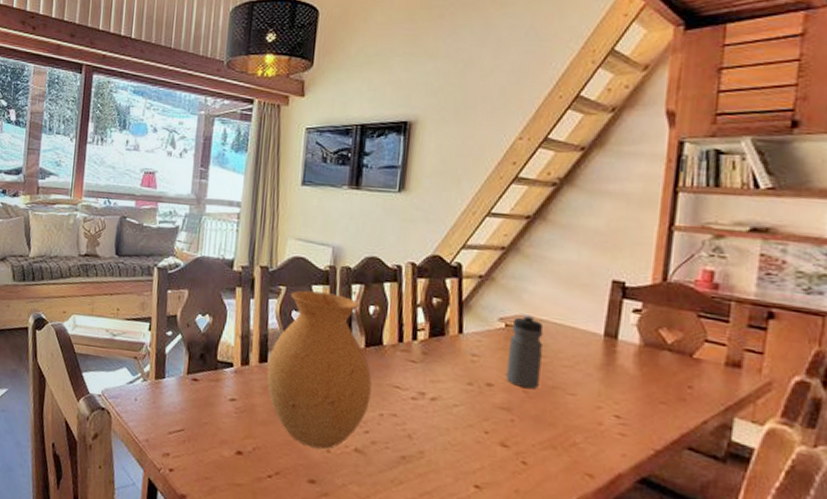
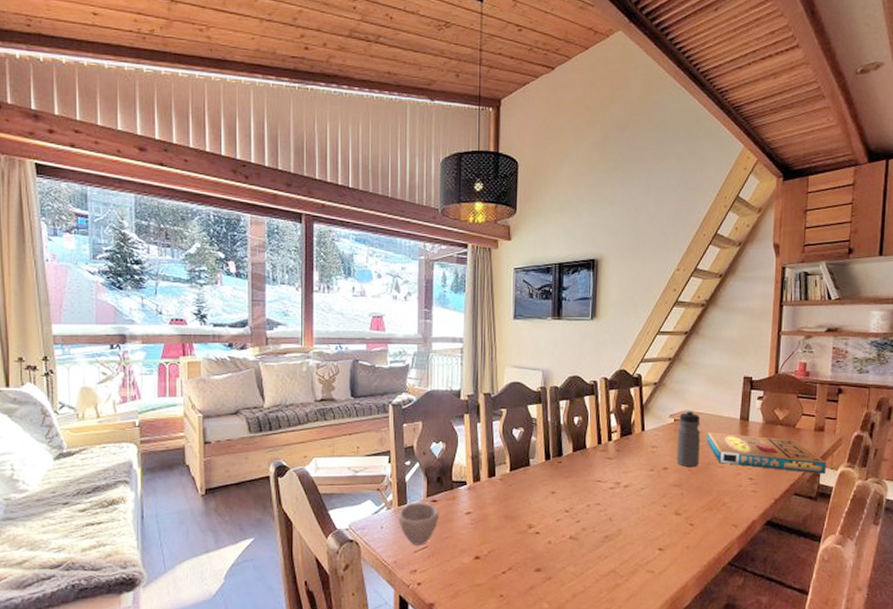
cup: none [154,376,200,427] -> present [399,502,439,545]
vase: present [266,290,372,450] -> none [495,410,580,542]
pizza box: none [552,346,744,429] -> present [707,432,826,475]

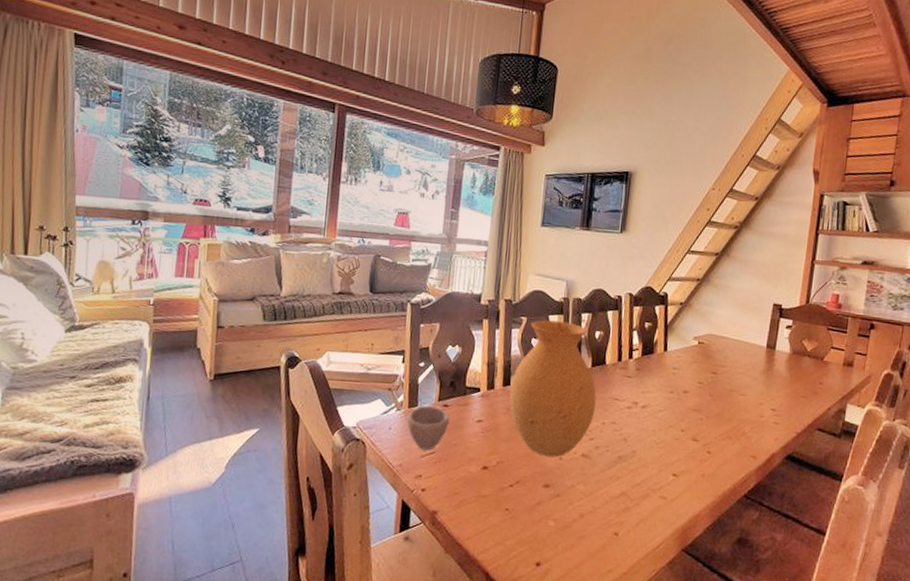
vase: none [495,410,580,542] -> present [509,320,597,457]
water bottle: present [676,410,700,468] -> none [697,333,726,393]
pizza box: present [707,432,826,475] -> none [730,358,853,412]

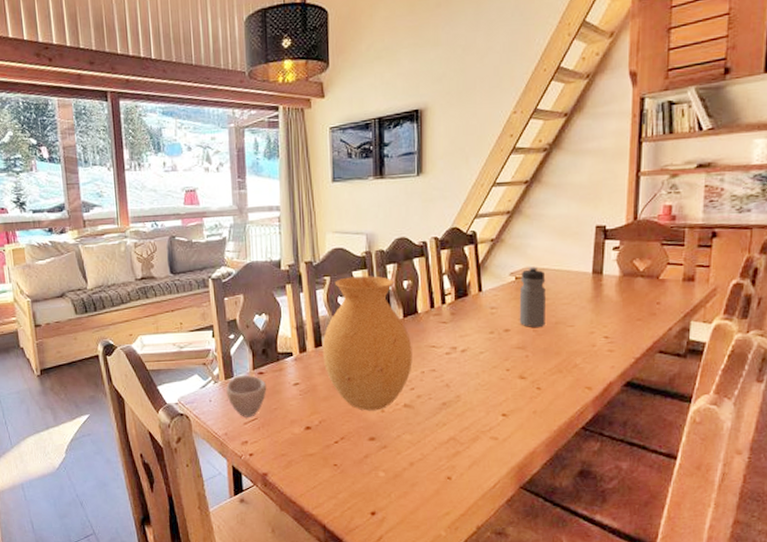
water bottle: none [697,333,726,393] -> present [519,266,546,328]

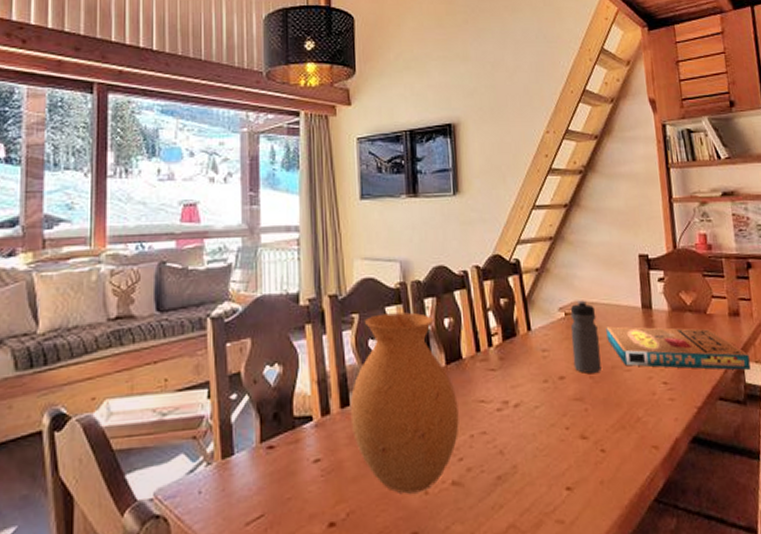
cup: present [226,375,267,418] -> none [223,451,278,515]
pizza box: none [554,289,698,329] -> present [606,326,751,371]

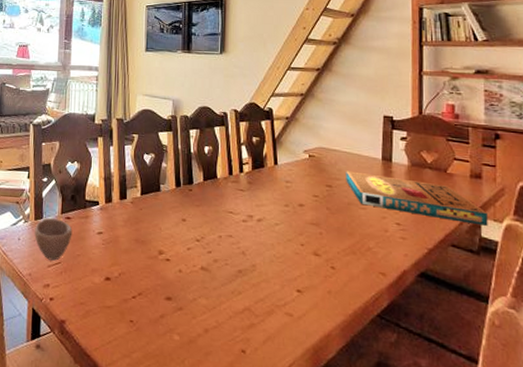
cup: none [223,451,278,515] -> present [34,217,73,261]
vase: present [350,312,459,494] -> none [126,136,211,270]
water bottle: present [570,300,601,374] -> none [313,146,338,207]

